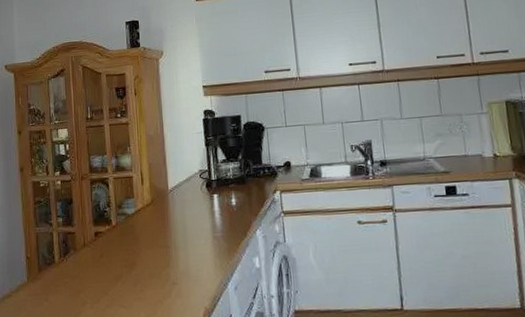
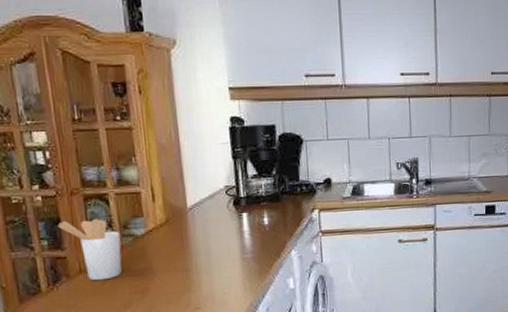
utensil holder: none [71,199,116,254] -> present [58,219,122,281]

